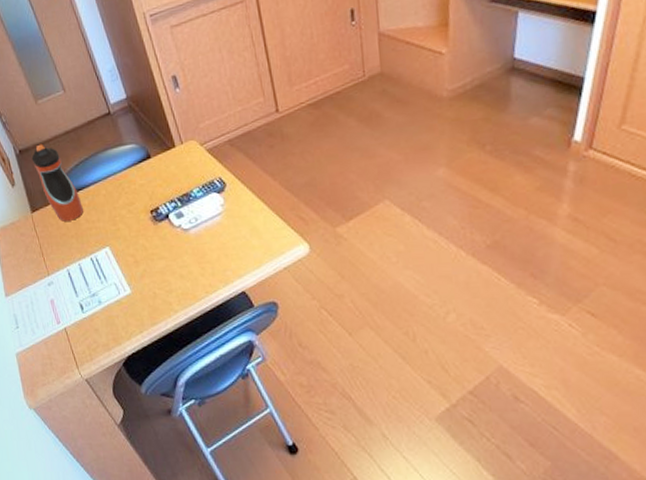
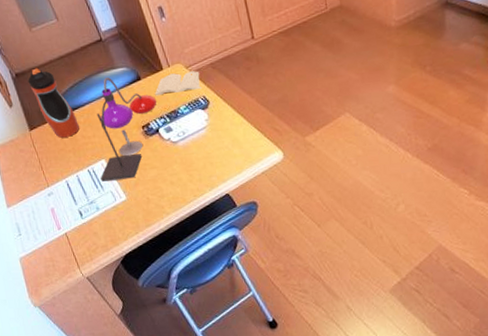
desk lamp: none [102,148,218,272] -> present [96,71,202,182]

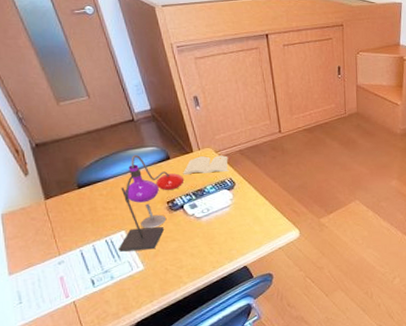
water bottle: present [27,68,79,138] -> none [49,140,101,208]

